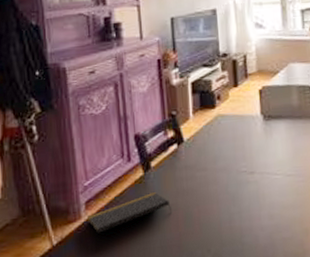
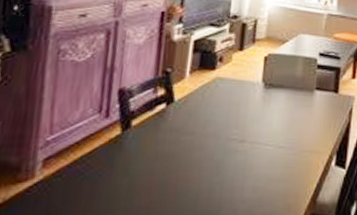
notepad: present [87,191,172,233] -> none [42,153,146,196]

